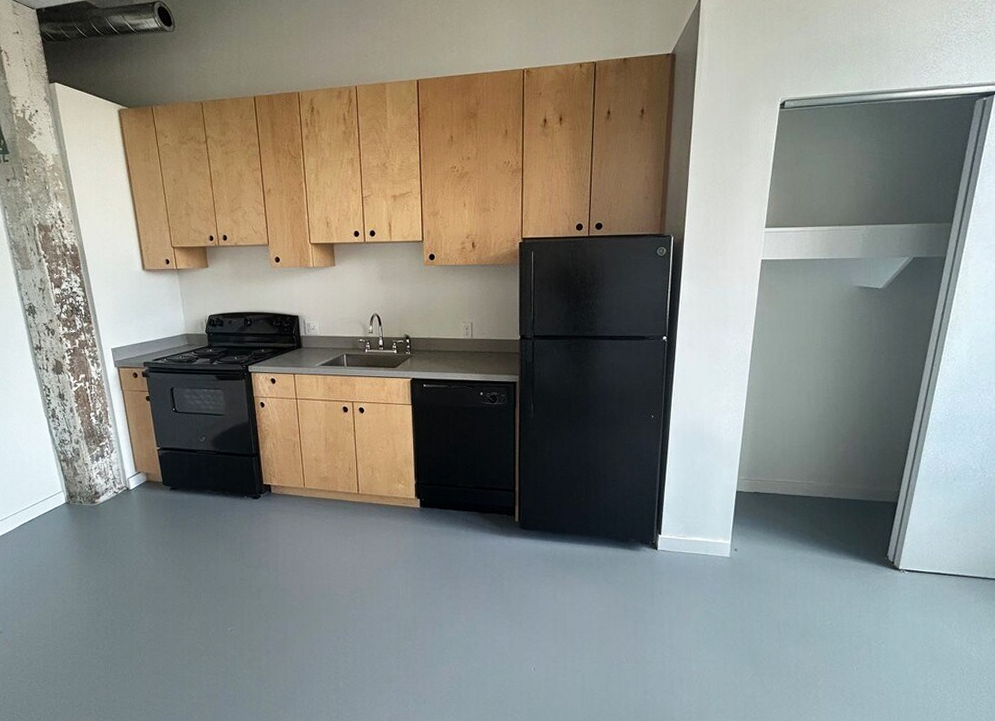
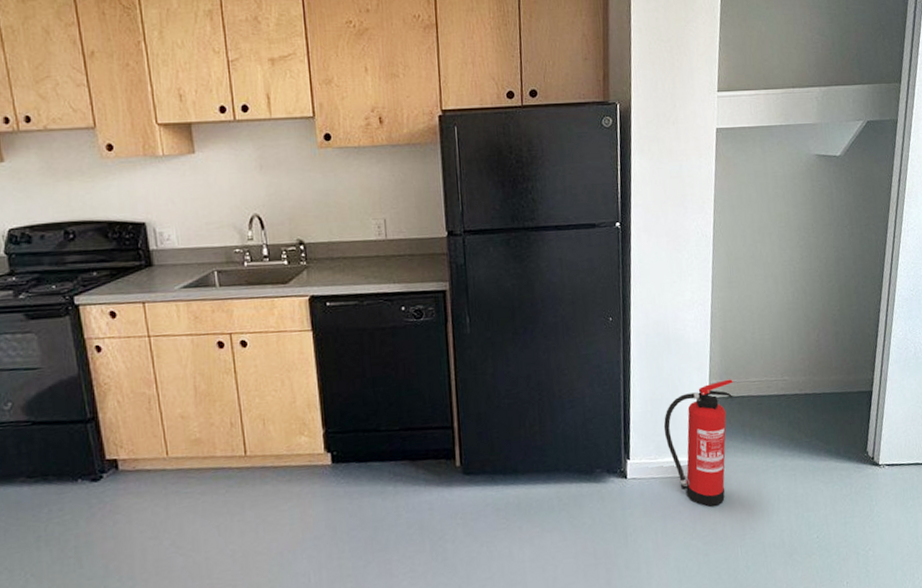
fire extinguisher: none [693,477,760,584] -> present [663,379,733,508]

